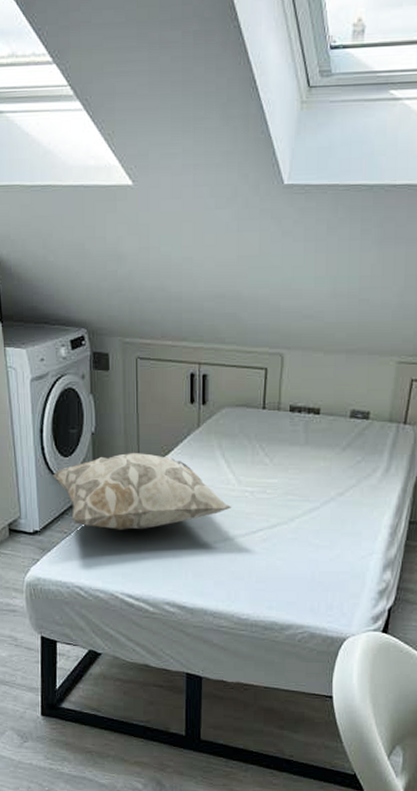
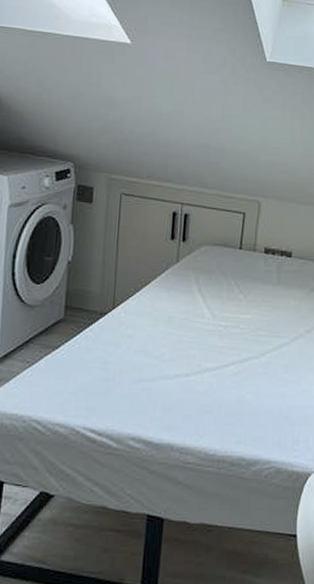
decorative pillow: present [52,452,232,530] -> none [21,282,206,361]

